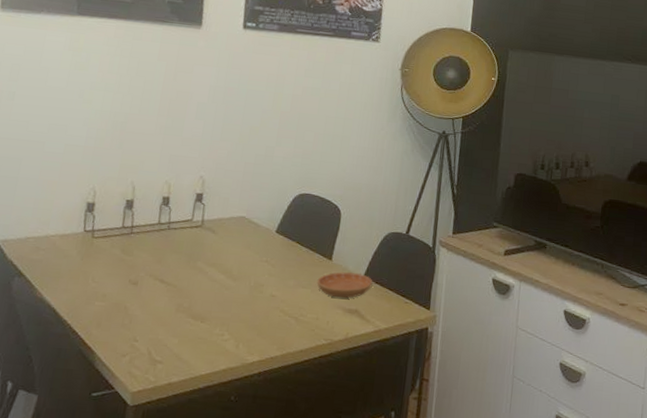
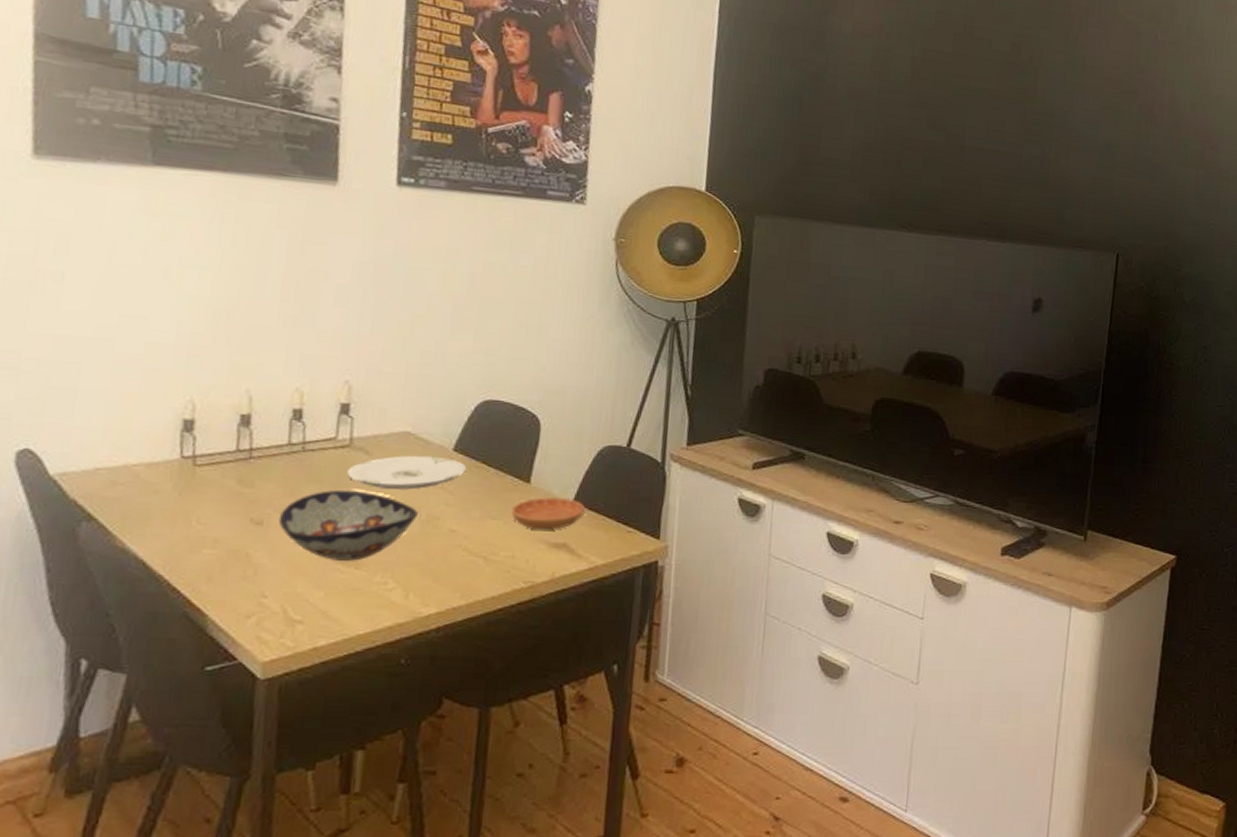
decorative bowl: none [148,260,249,316] -> present [278,489,419,561]
plate: none [198,235,285,262] -> present [346,455,467,490]

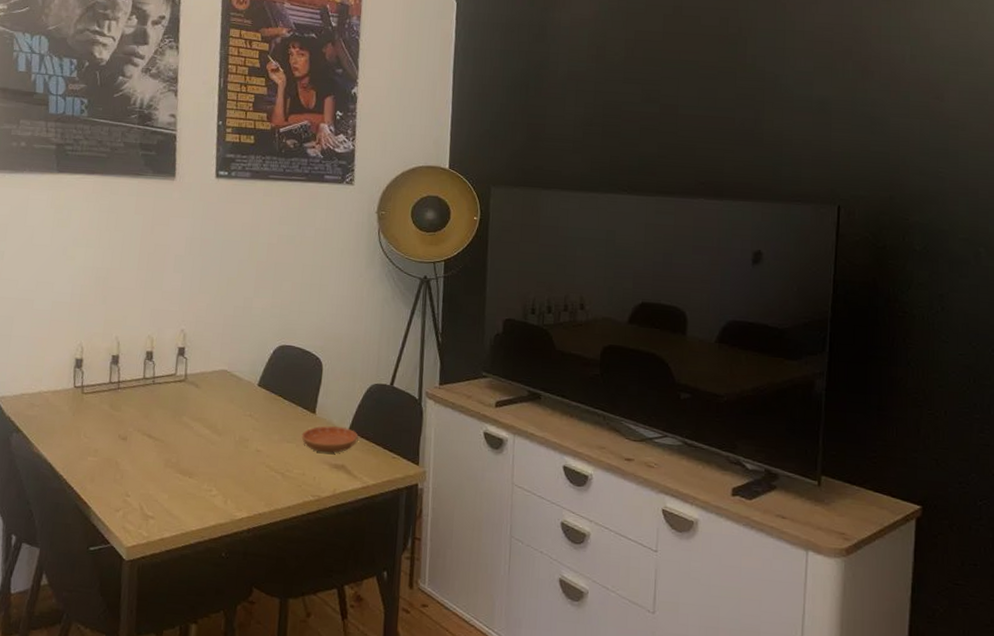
decorative bowl: present [278,489,419,561] -> none [137,414,234,472]
plate: present [346,455,467,490] -> none [182,389,268,416]

